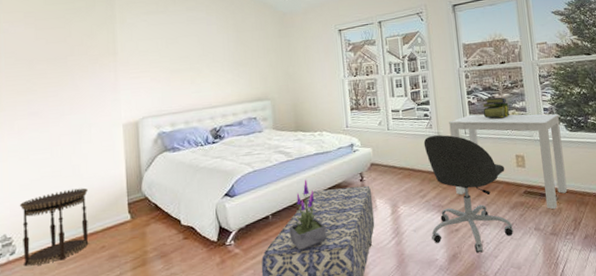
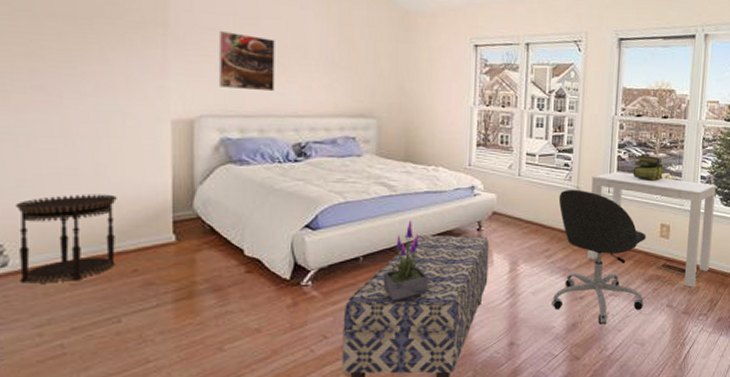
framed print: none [151,51,194,94] -> present [218,31,275,92]

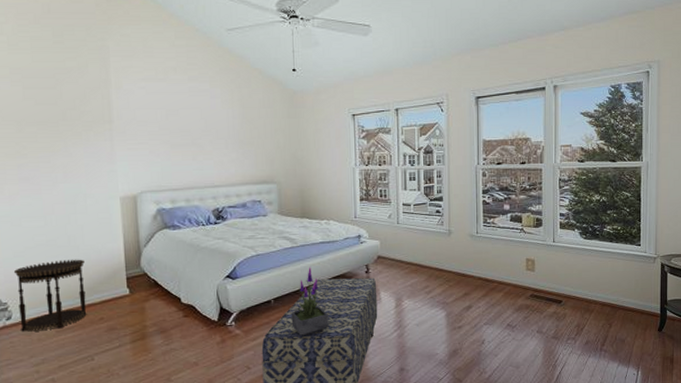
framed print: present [218,31,275,92] -> none [150,123,195,168]
office chair: present [552,189,646,325] -> none [433,232,516,351]
desk: present [587,171,716,288] -> none [461,214,574,315]
stack of books: present [633,155,665,181] -> none [497,198,526,220]

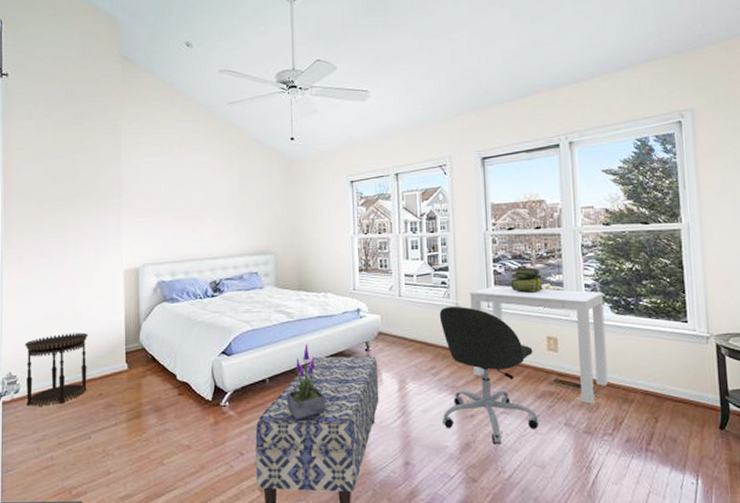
office chair: none [433,232,516,351] -> present [439,306,540,445]
desk: none [461,214,574,315] -> present [470,286,608,404]
stack of books: none [497,198,526,220] -> present [510,267,544,293]

